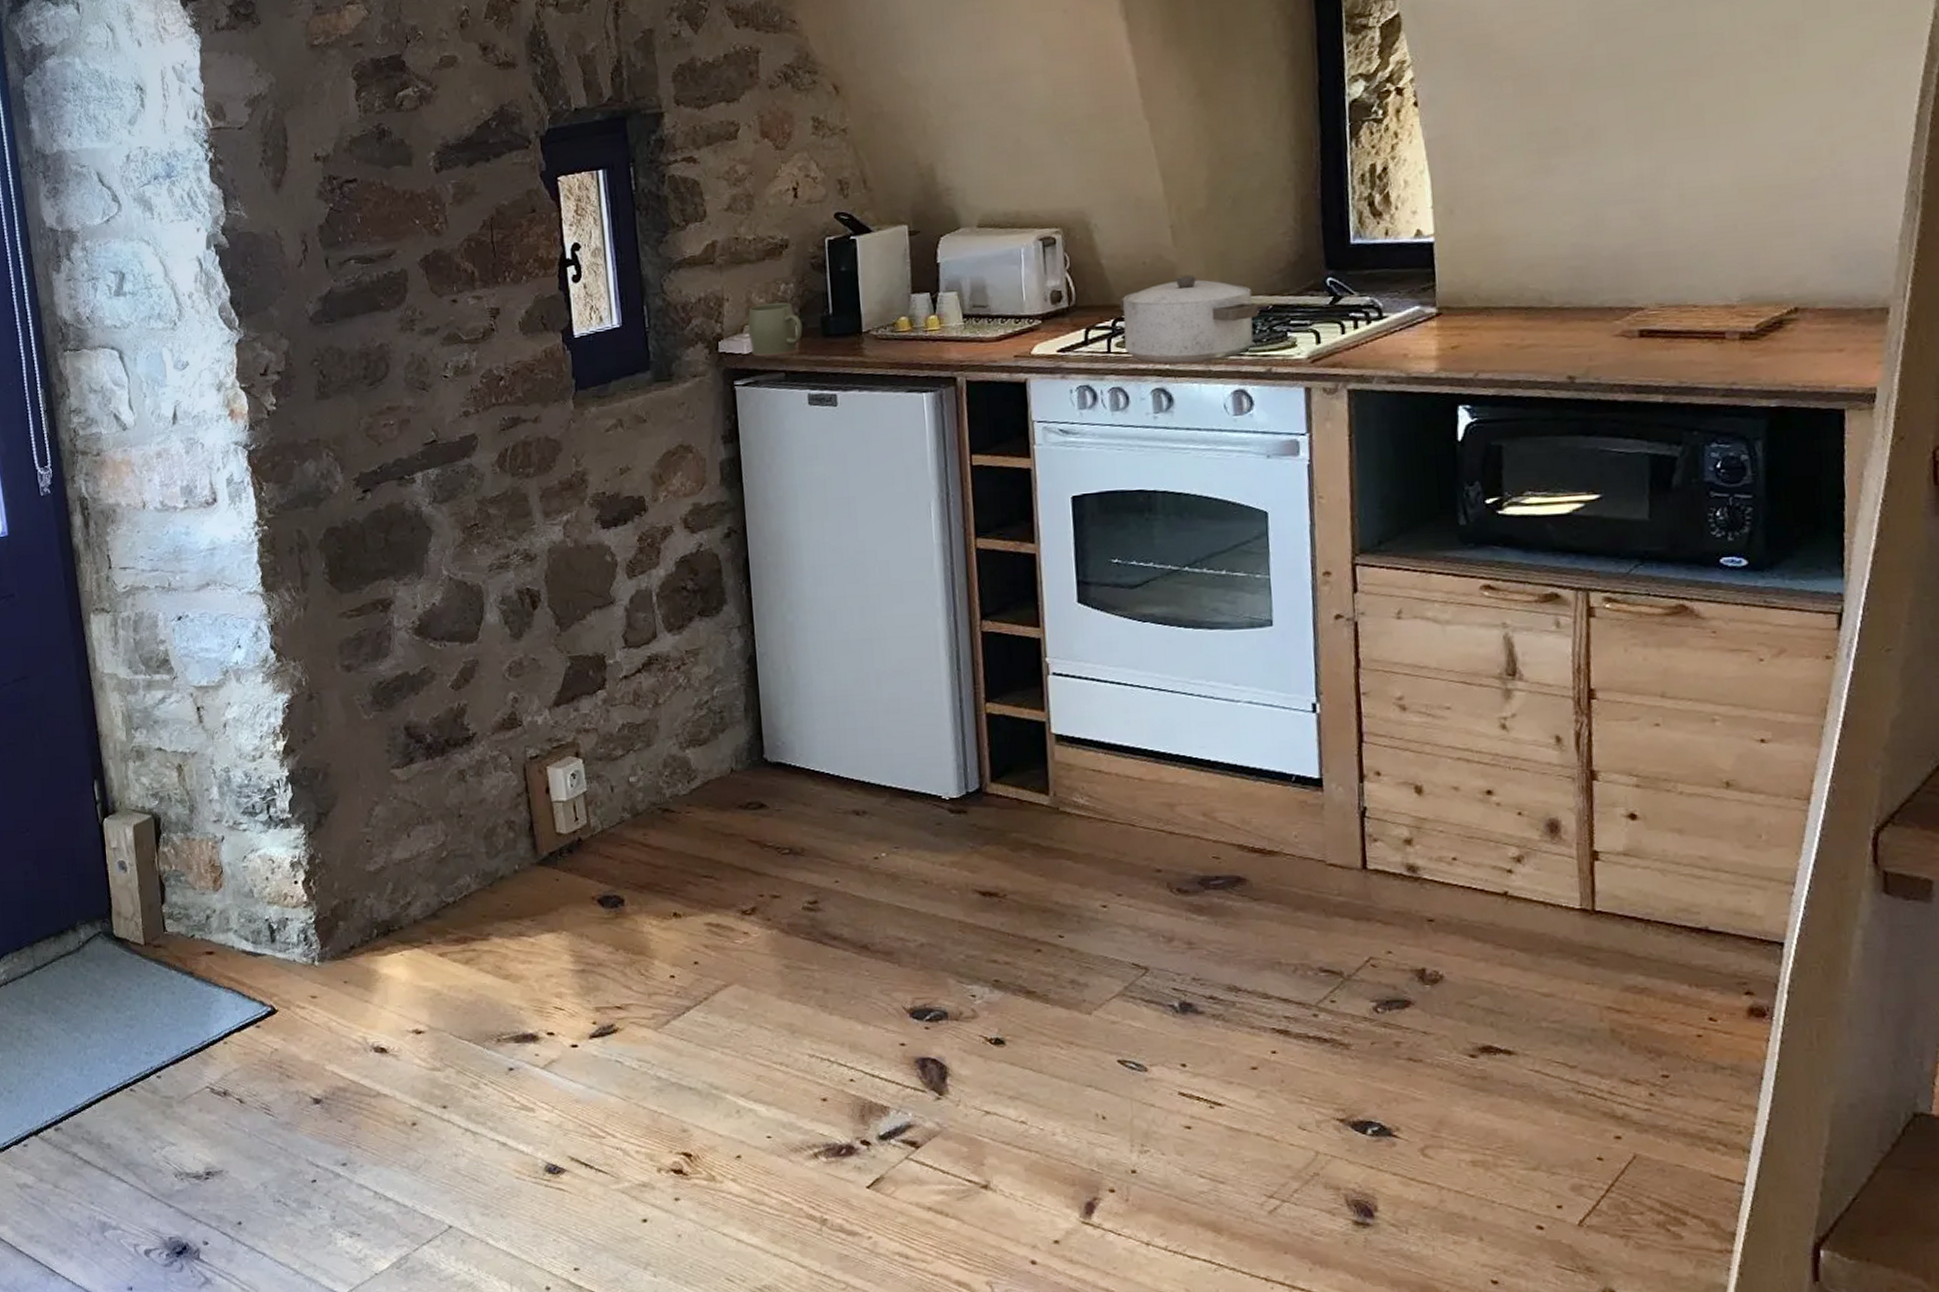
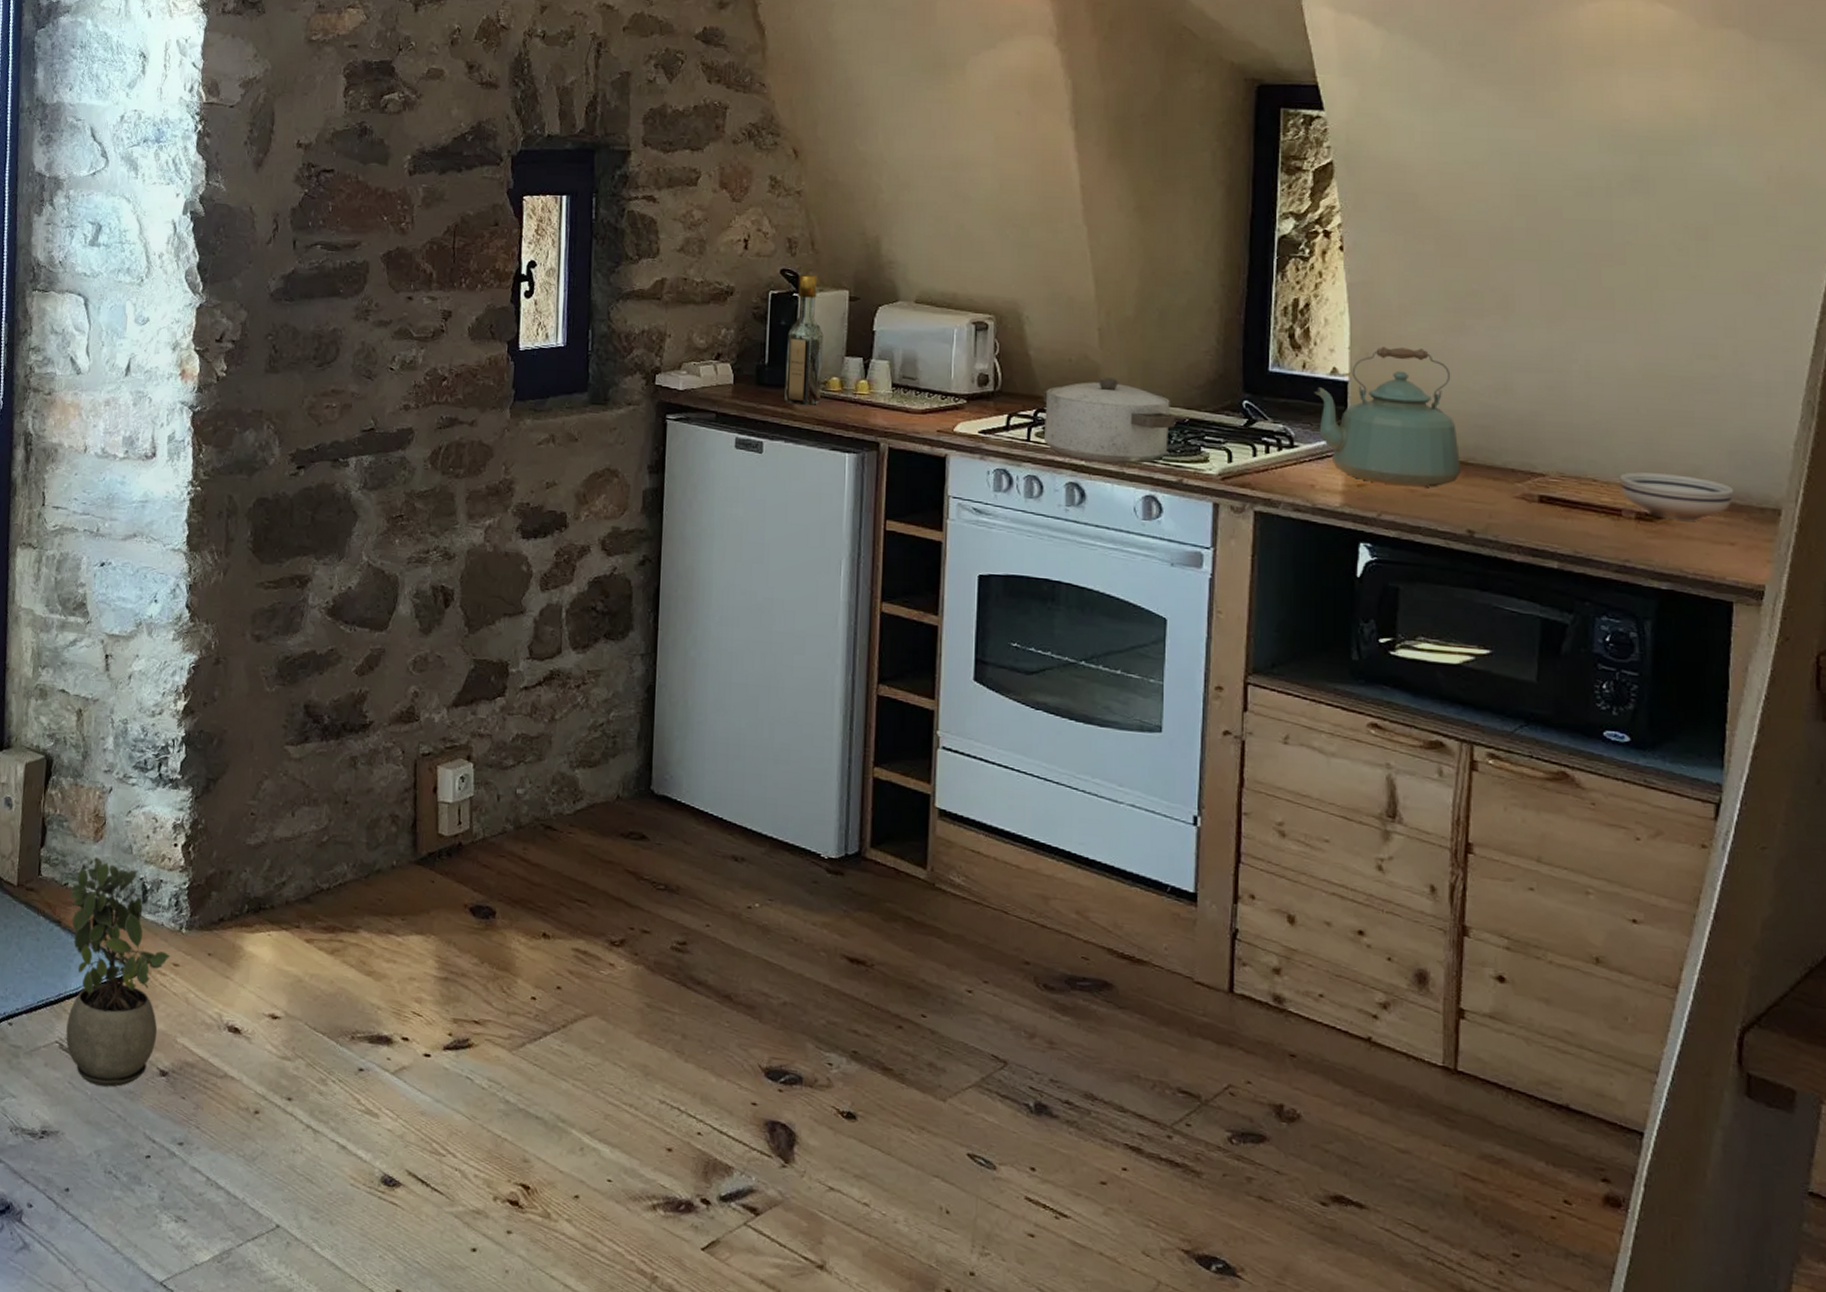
potted plant: none [198,906,308,1122] -> present [66,857,171,1087]
mug: present [747,302,803,357] -> none [685,344,738,397]
bottle: none [849,214,891,352] -> present [784,274,824,406]
kettle: none [1399,197,1558,343] -> present [1314,346,1462,488]
bowl: none [1720,287,1840,335] -> present [1619,472,1734,521]

